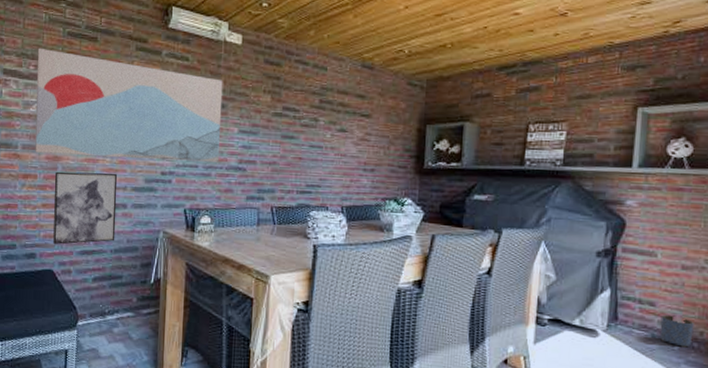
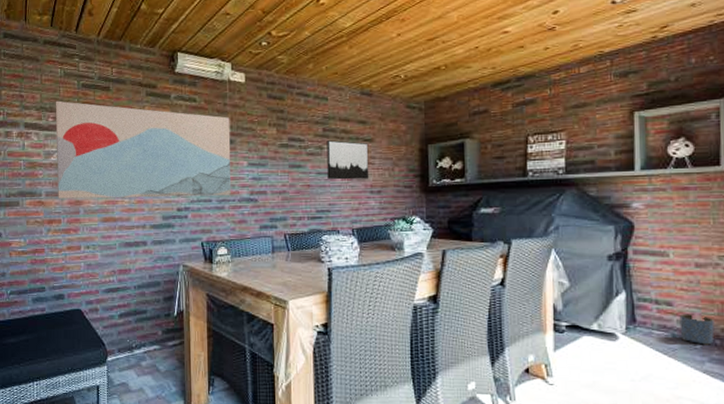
wall art: present [53,171,118,245] -> none [77,212,138,284]
wall art: none [320,113,366,156] -> present [326,140,369,180]

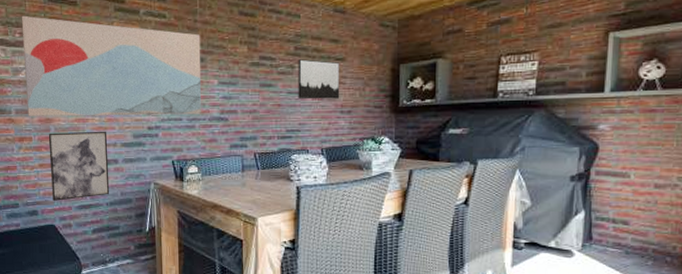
wall art: none [77,212,138,284] -> present [48,131,110,201]
planter: present [679,314,715,345] -> none [633,232,667,262]

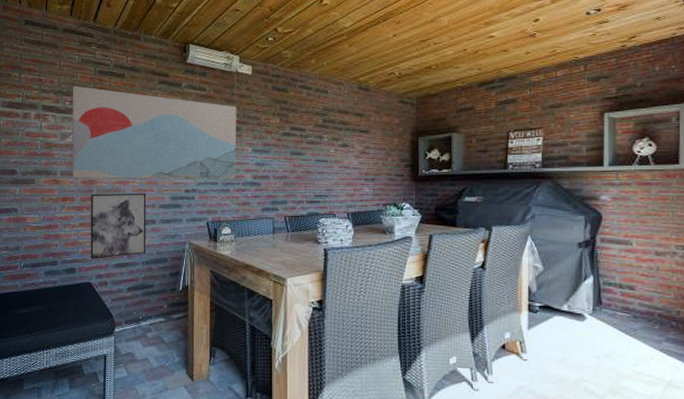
wall art: present [298,59,340,100] -> none [326,130,364,167]

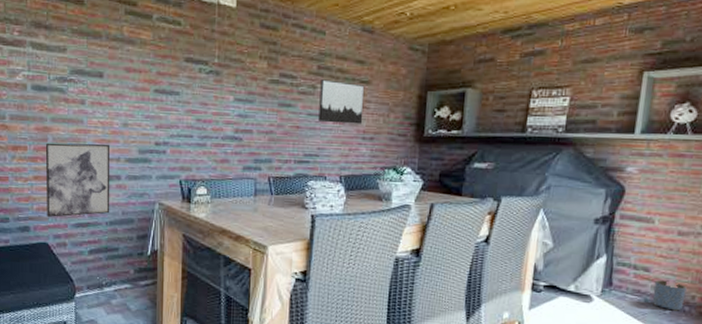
wall art: present [72,85,237,179] -> none [21,12,218,132]
wall art: none [326,130,364,167] -> present [318,79,365,124]
planter: none [640,297,671,326] -> present [652,280,687,311]

